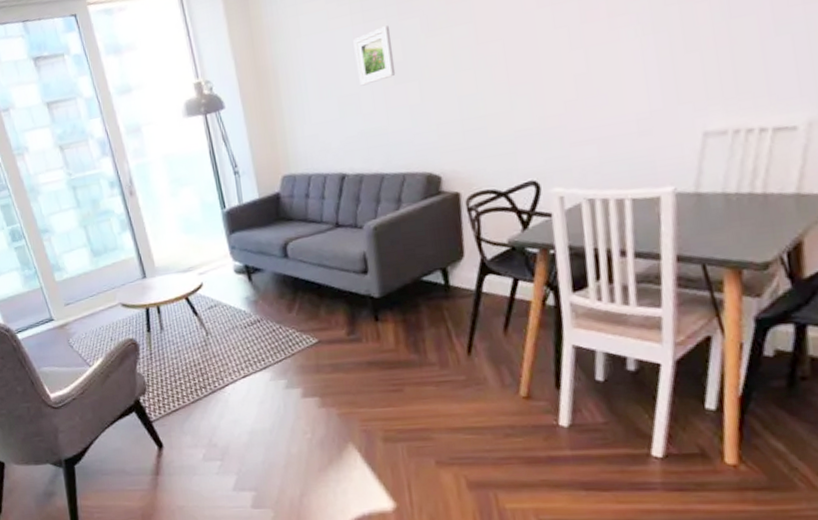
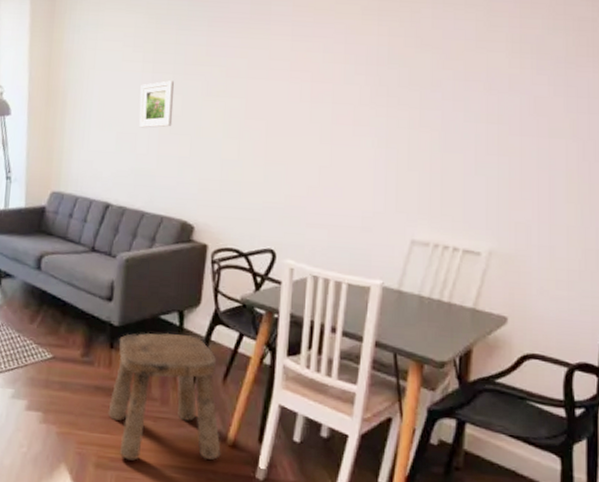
stool: none [382,291,516,429] -> present [108,332,221,461]

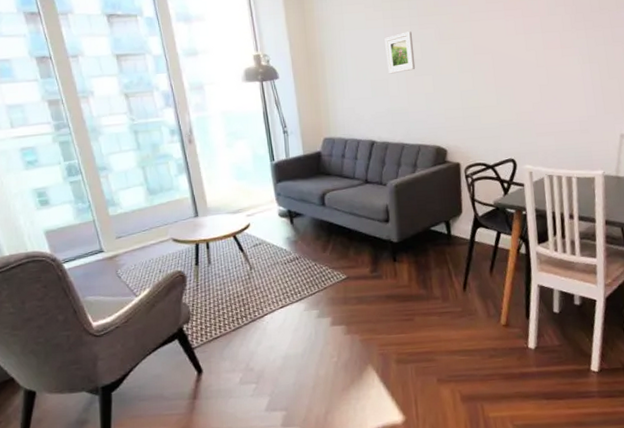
stool: present [108,332,221,461] -> none [399,240,498,352]

